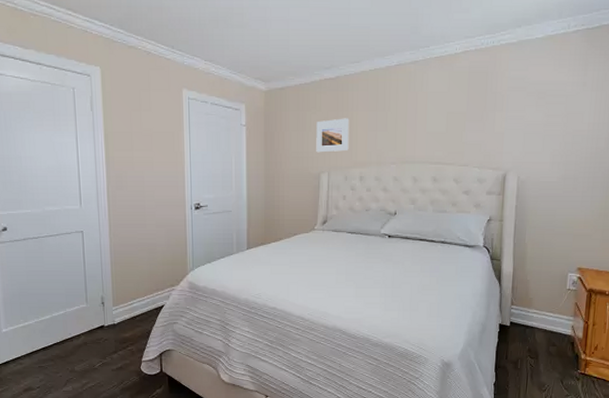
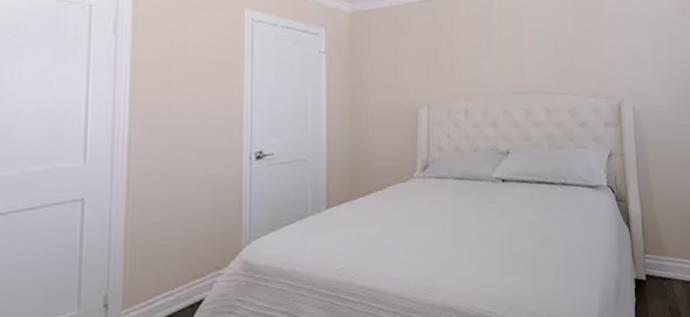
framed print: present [316,118,349,153] -> none [412,44,451,84]

